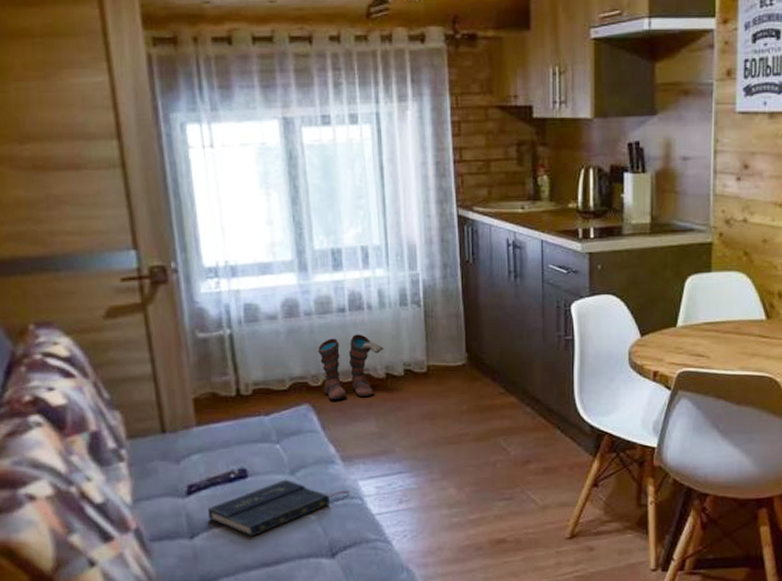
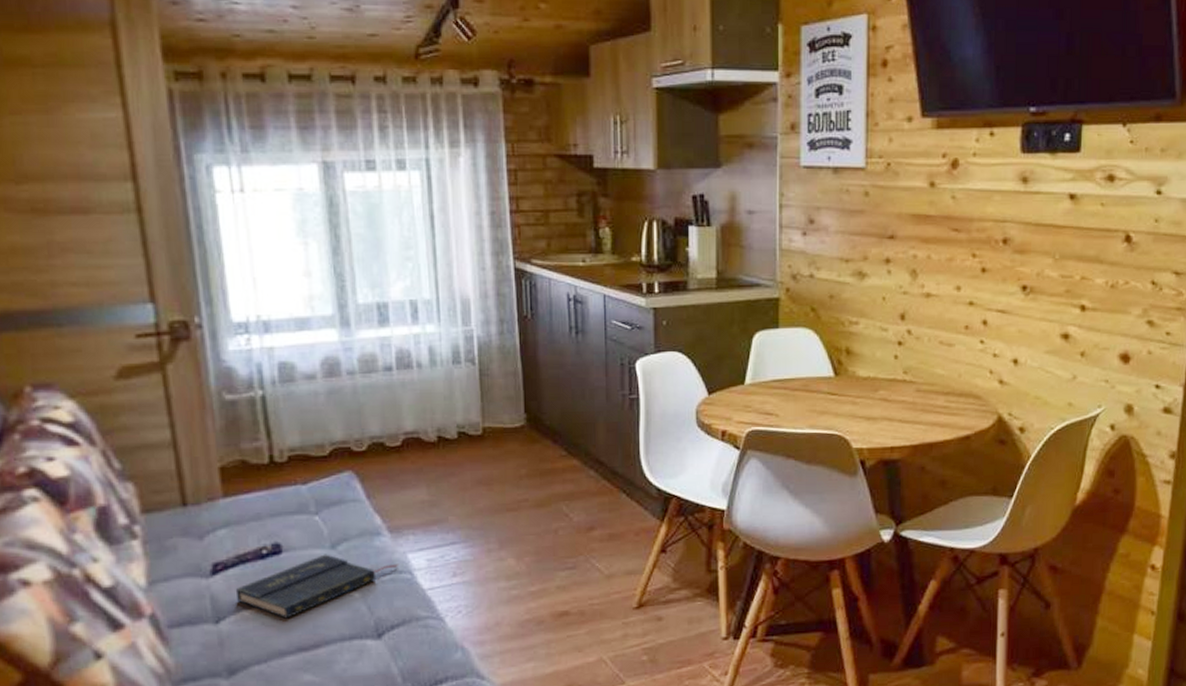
boots: present [318,334,384,401] -> none [362,394,435,467]

